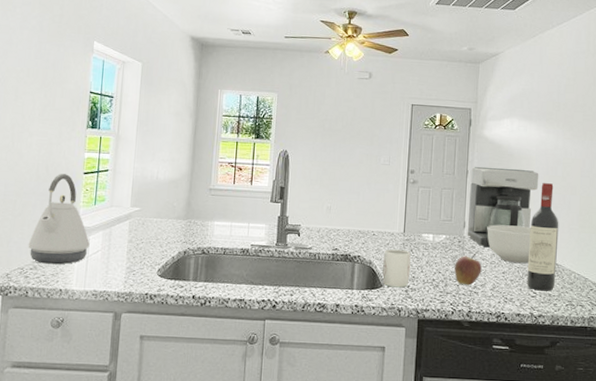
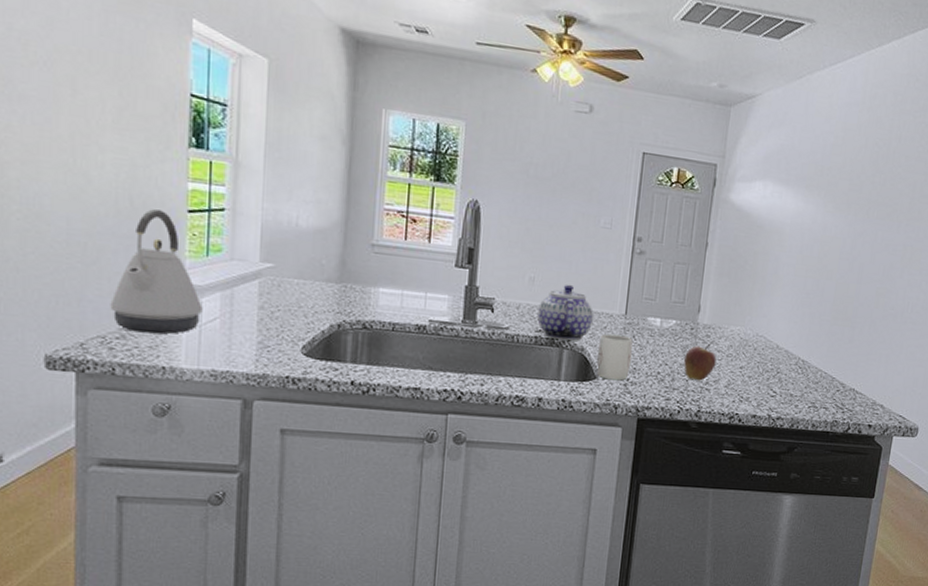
teapot: none [334,210,378,257] -> present [537,284,593,341]
coffee maker: present [467,166,539,248] -> none [701,237,792,337]
bowl: present [487,224,531,264] -> none [725,310,777,358]
wine bottle: present [526,183,559,291] -> none [766,264,810,391]

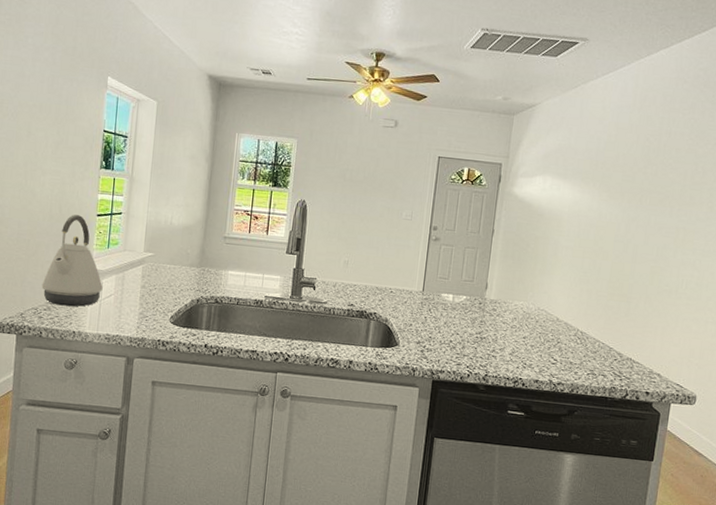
teapot: present [537,284,593,341] -> none [350,266,396,314]
mug: present [597,333,633,381] -> none [398,307,429,348]
fruit: present [684,343,716,381] -> none [473,316,502,349]

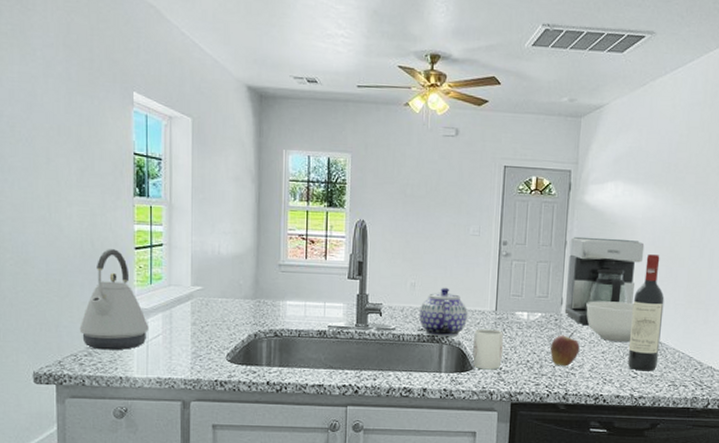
teapot: none [350,266,396,314] -> present [419,287,467,337]
mug: none [398,307,429,348] -> present [473,329,503,370]
fruit: none [473,316,502,349] -> present [550,332,580,367]
coffee maker: none [488,225,570,311] -> present [564,236,645,326]
bowl: none [509,287,557,330] -> present [586,301,634,343]
wine bottle: none [547,246,587,359] -> present [627,254,665,372]

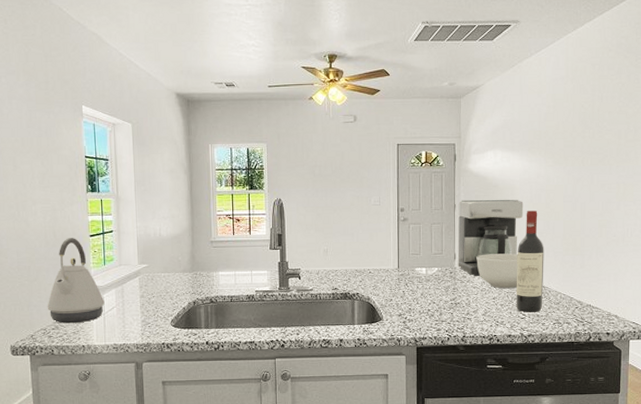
teapot: present [419,287,467,337] -> none [333,251,374,294]
mug: present [473,329,503,370] -> none [381,284,406,320]
fruit: present [550,332,580,367] -> none [448,282,473,313]

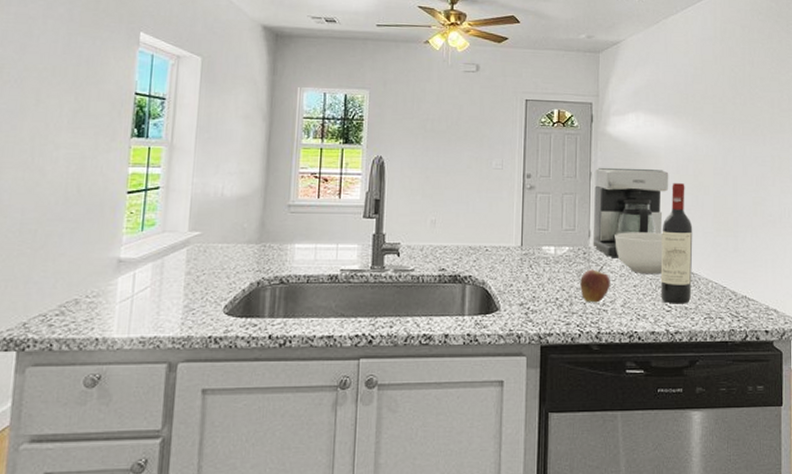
kettle: present [47,238,105,323] -> none [52,194,136,308]
fruit: none [448,282,473,313] -> present [580,265,610,303]

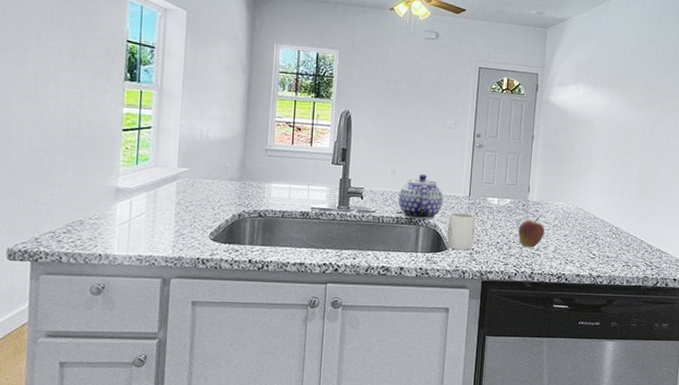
teapot: none [440,223,491,277] -> present [398,174,443,220]
mug: none [498,266,530,310] -> present [447,212,476,251]
coffee maker: present [592,167,669,258] -> none [531,131,602,211]
bowl: present [615,232,663,275] -> none [550,189,593,227]
wine bottle: present [660,183,693,304] -> none [587,149,619,253]

